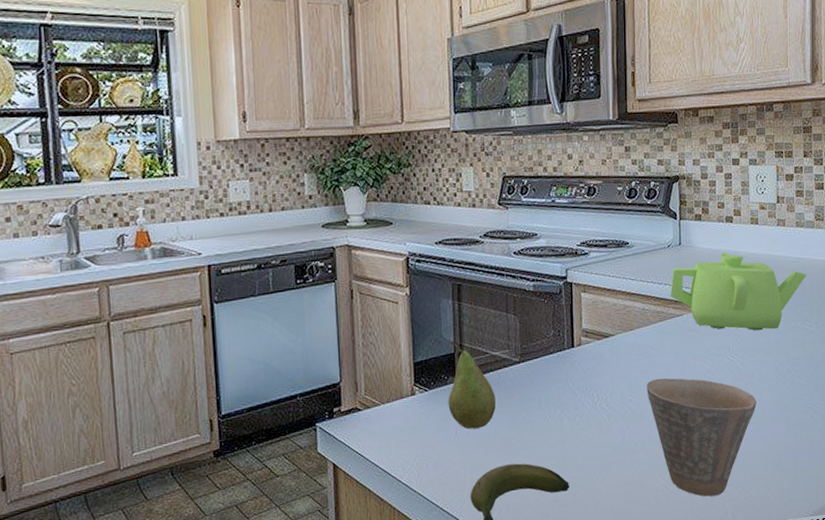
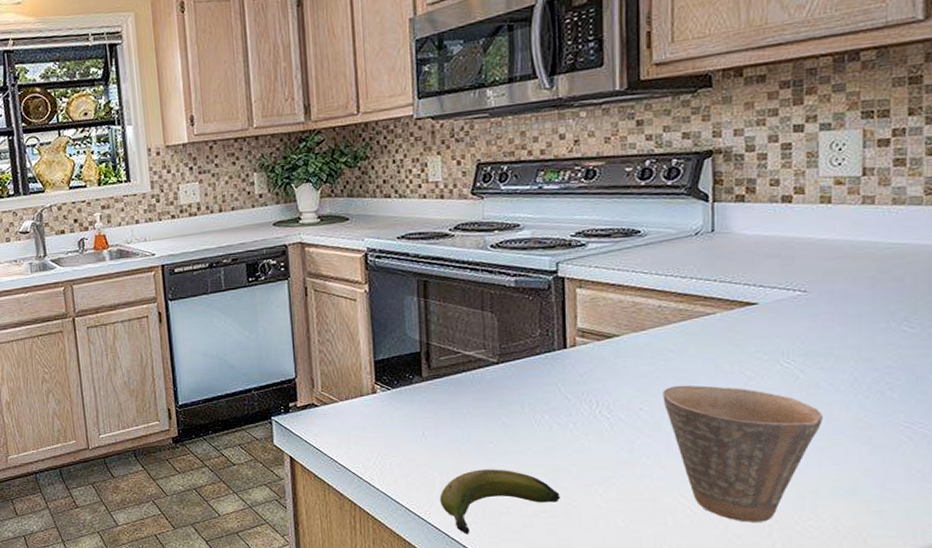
fruit: present [448,341,496,429] -> none [413,339,469,431]
teapot: present [670,252,806,331] -> none [697,239,907,333]

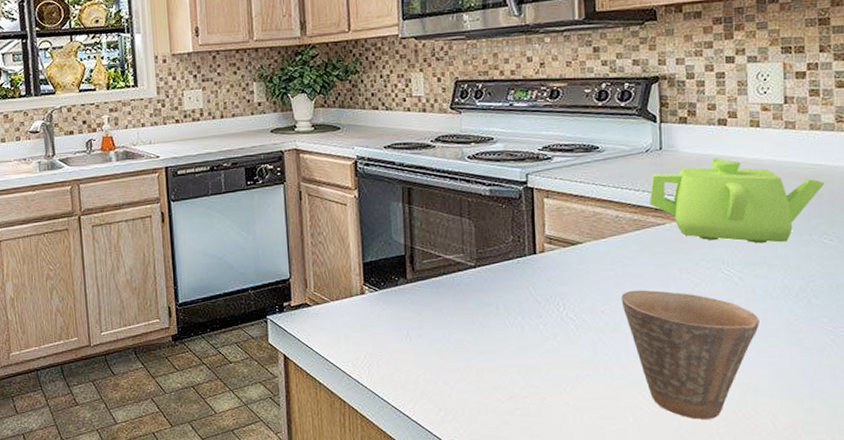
banana: present [439,469,560,534] -> none [423,368,532,432]
teapot: none [697,239,907,333] -> present [649,157,824,244]

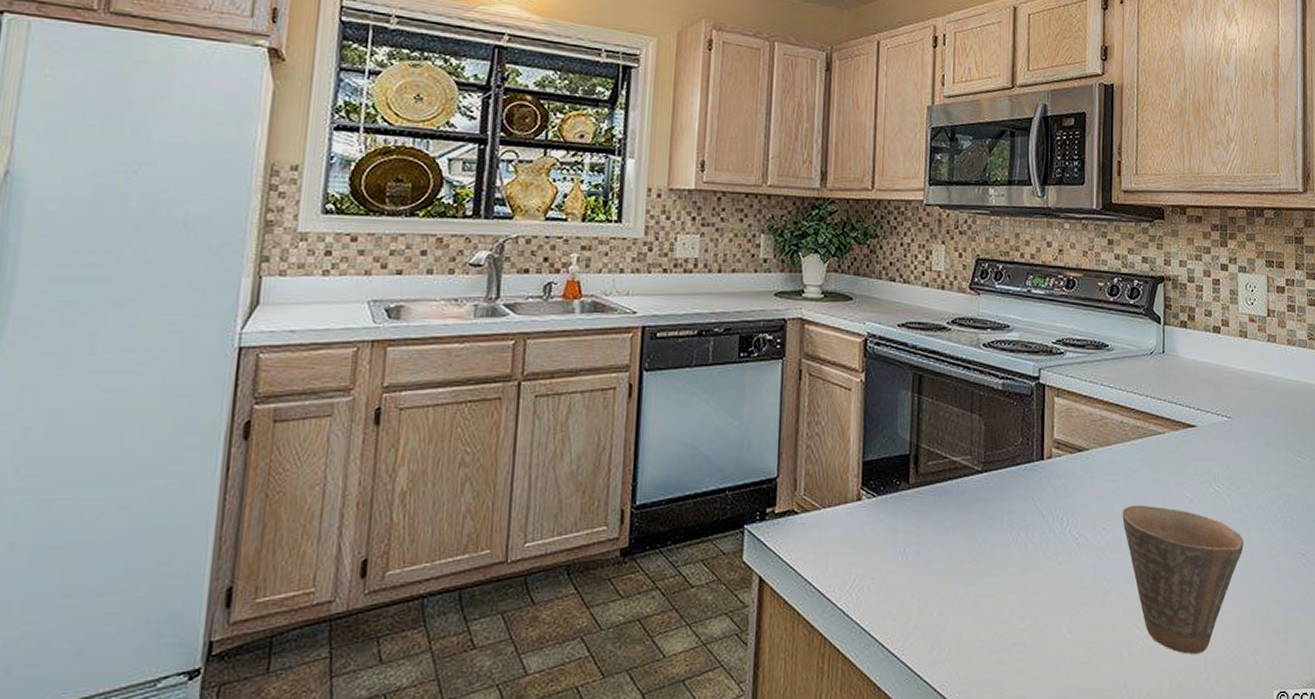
teapot: present [649,157,824,244] -> none [1151,366,1298,459]

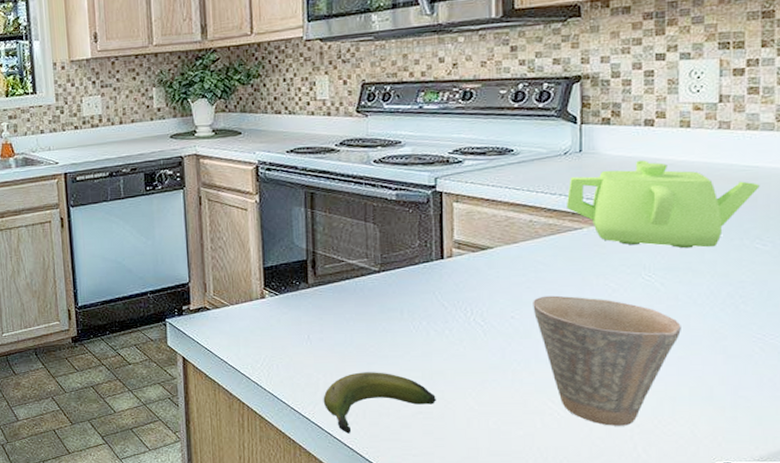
banana: none [915,594,1030,675] -> present [323,372,436,434]
teapot: none [1151,366,1298,459] -> present [565,160,760,249]

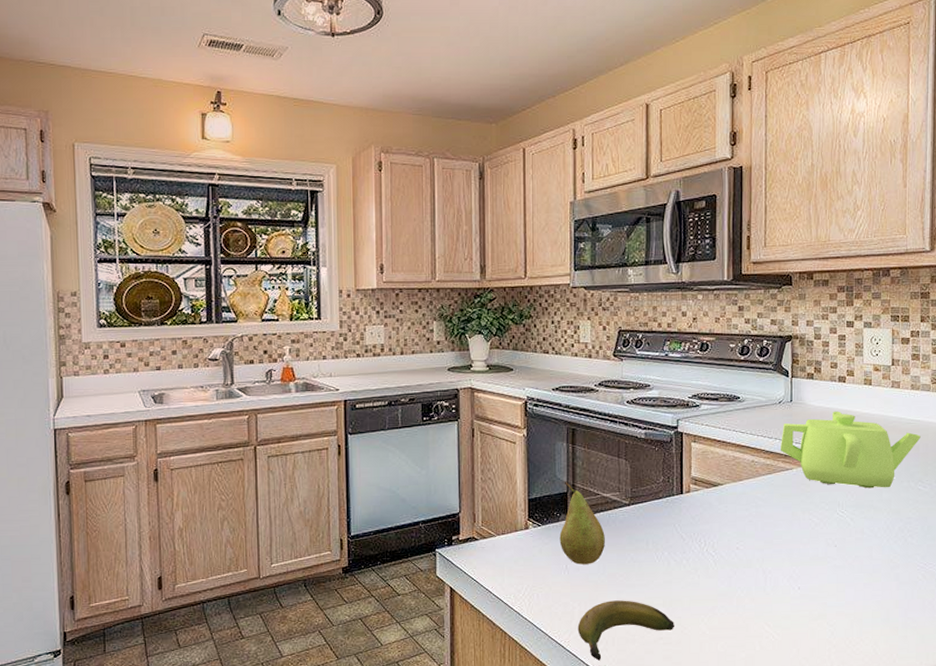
fruit: none [299,248,352,335] -> present [559,481,605,565]
cup: present [533,295,681,426] -> none [754,528,866,647]

